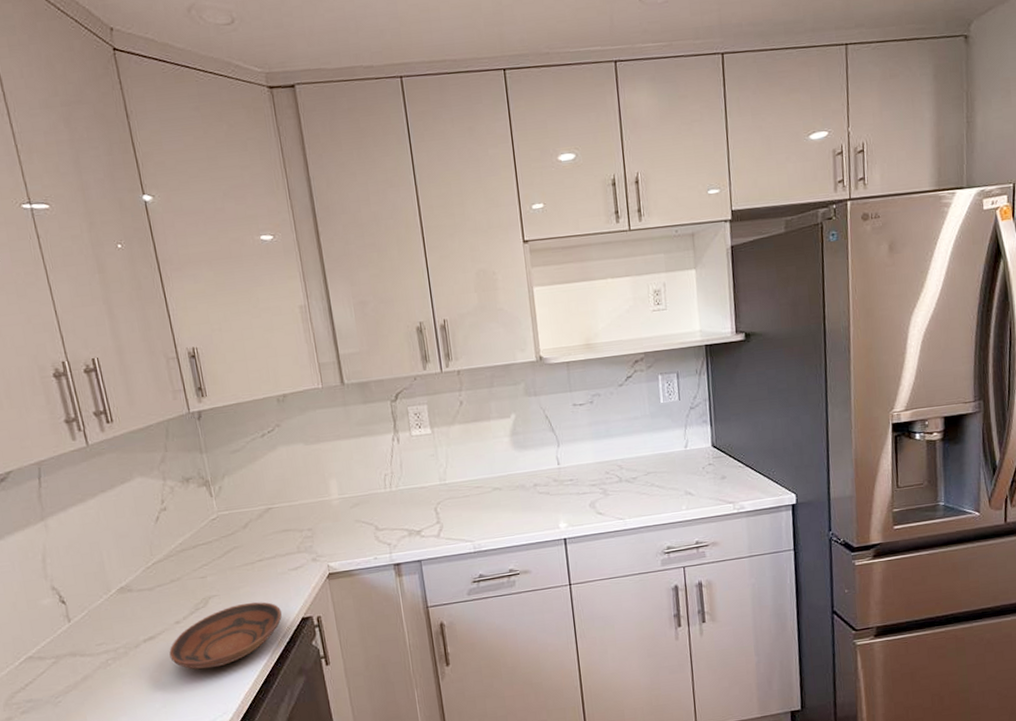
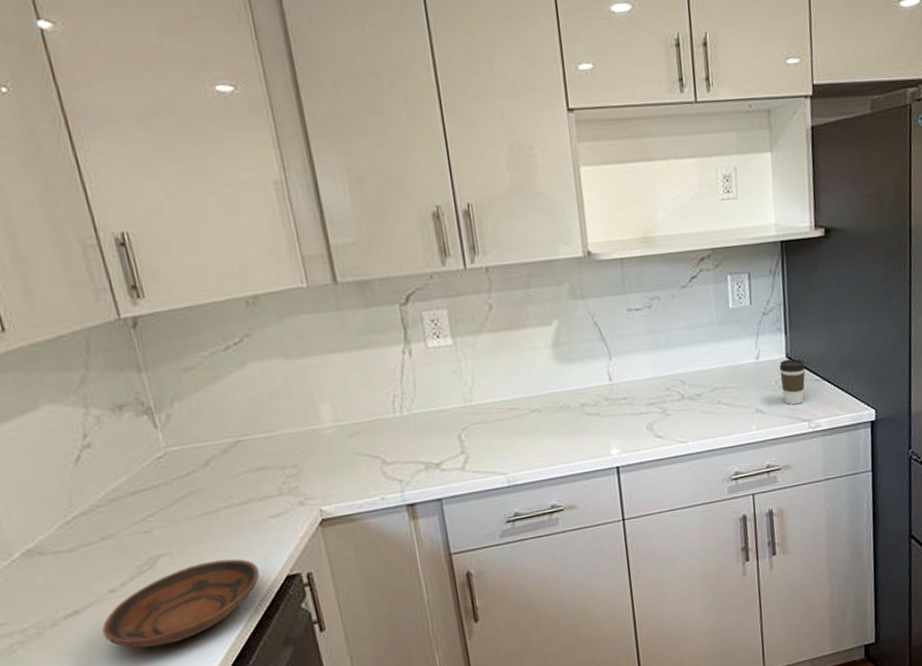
coffee cup: none [706,447,730,489] -> present [779,358,805,405]

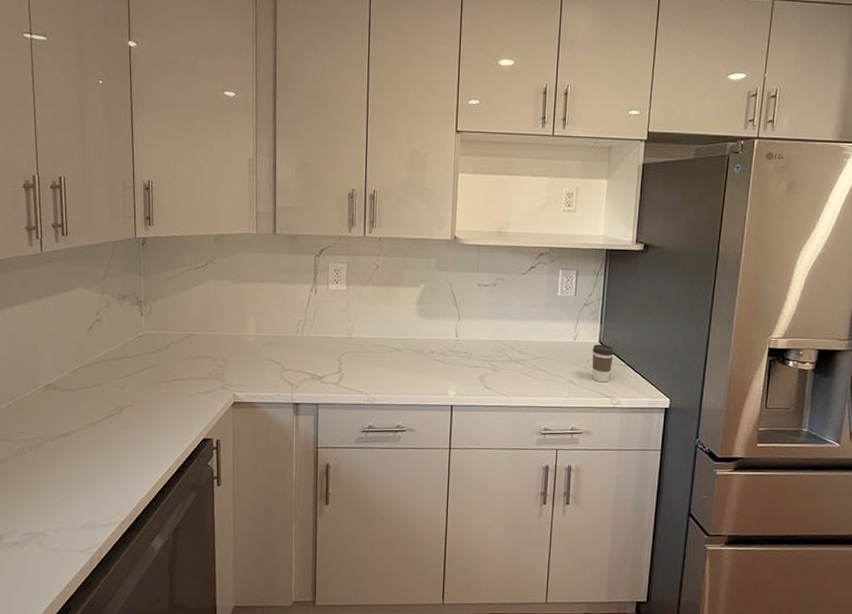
bowl: present [102,559,260,648] -> none [80,416,185,471]

